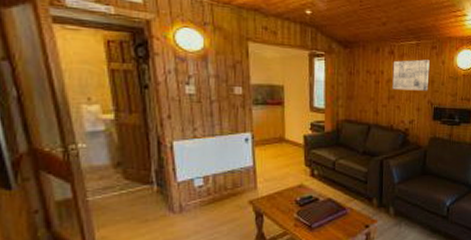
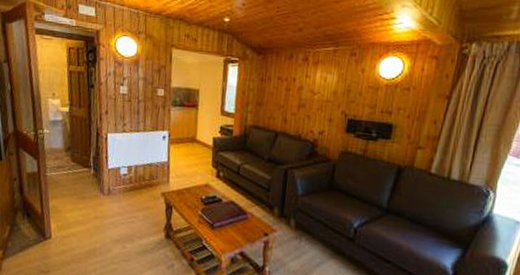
wall art: present [392,59,430,91] -> none [303,67,347,101]

